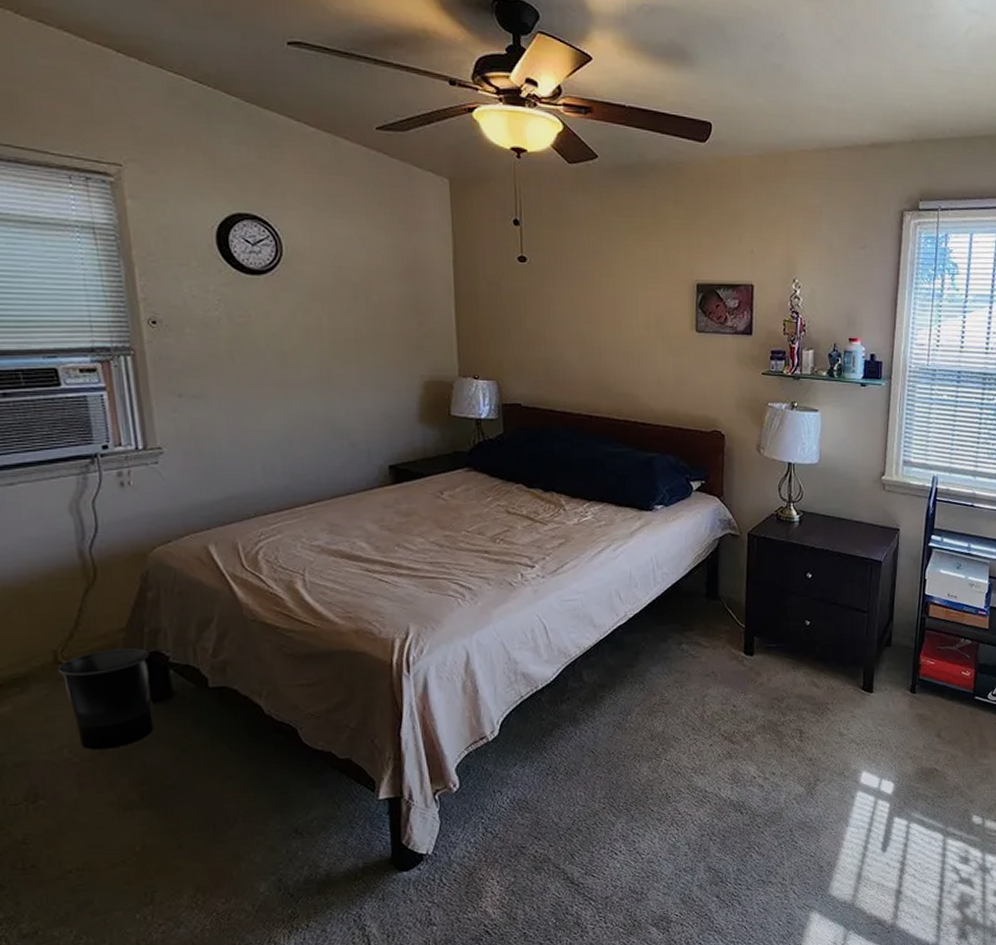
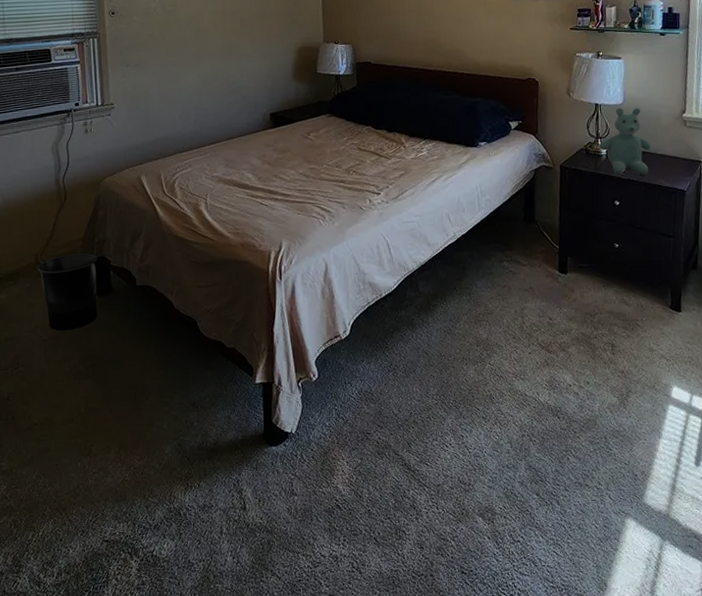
stuffed bear: none [790,468,848,545] -> present [598,107,651,176]

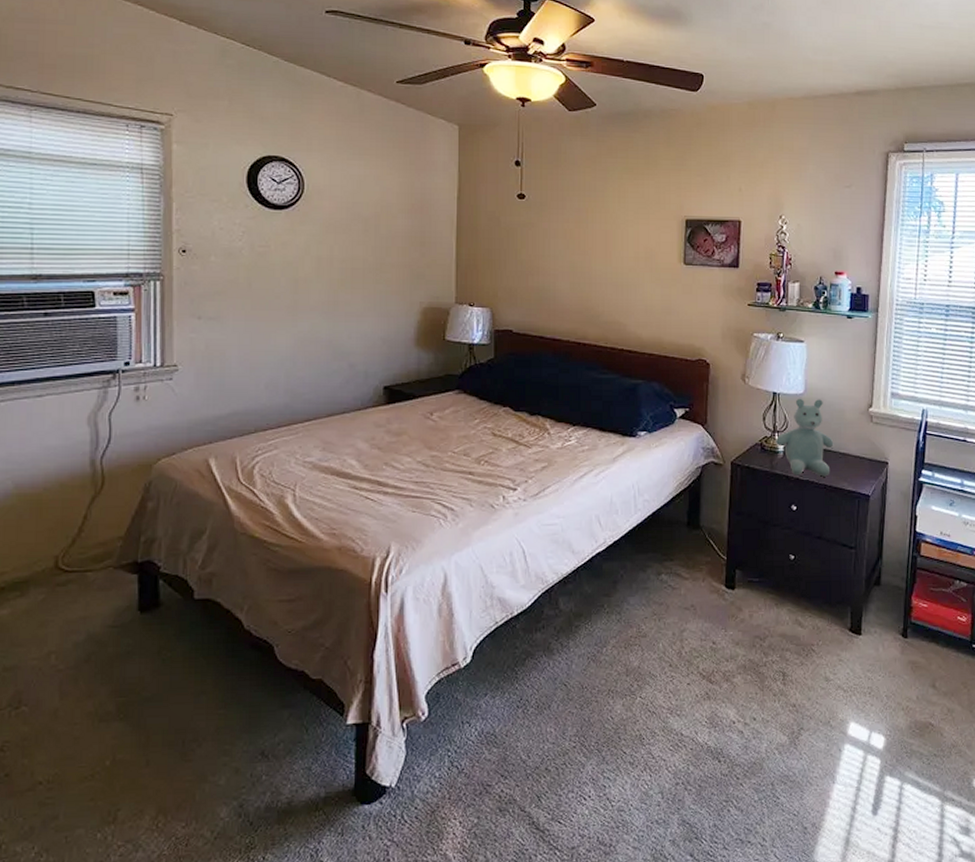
waste bin: present [37,254,98,331] -> none [56,557,143,658]

